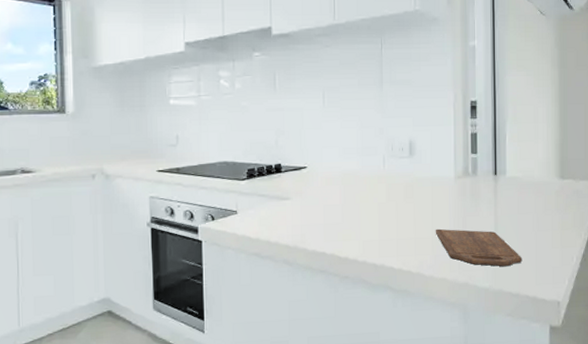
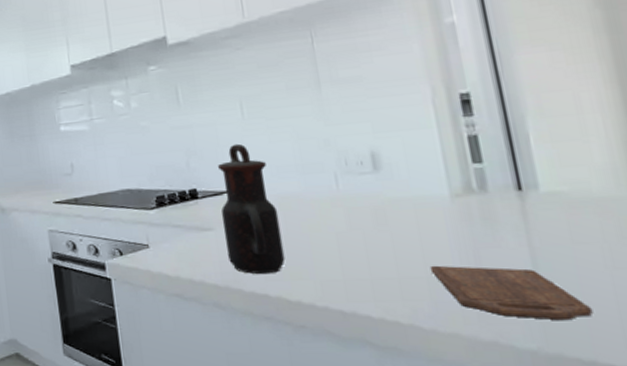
teapot: none [298,127,341,236] -> present [217,143,286,275]

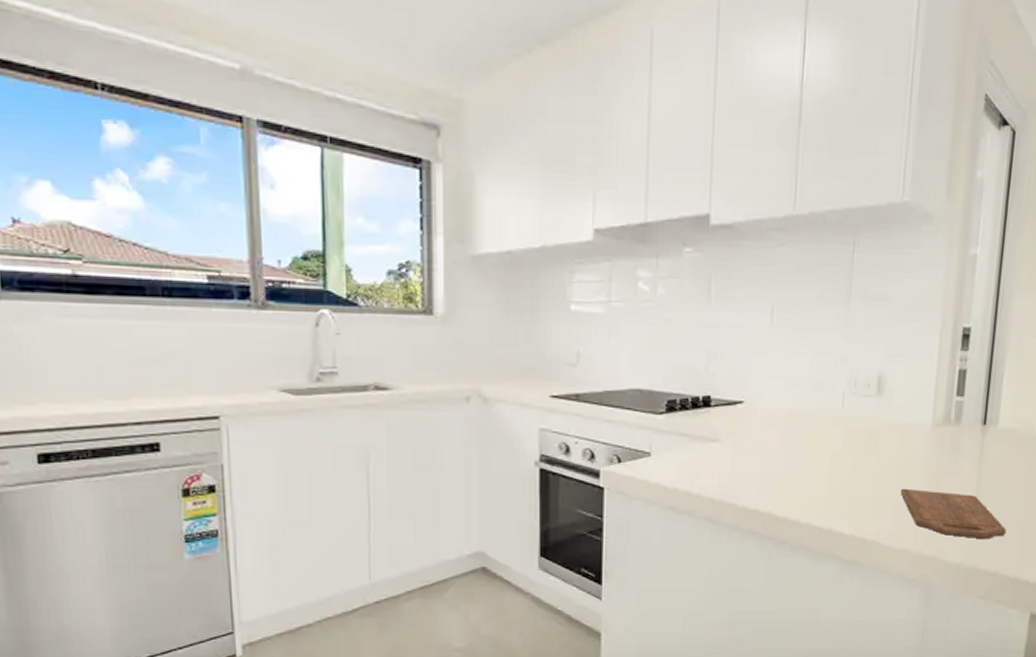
teapot: present [217,143,286,275] -> none [729,351,785,490]

